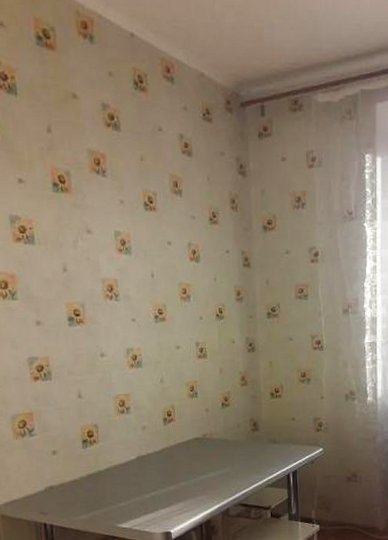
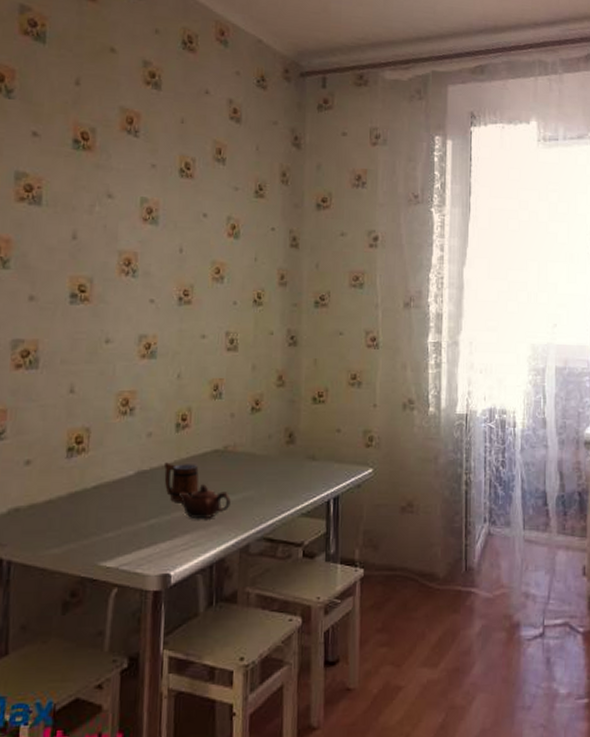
mug: none [158,449,186,479] -> present [164,462,199,502]
teapot: none [171,464,212,491] -> present [178,483,231,519]

